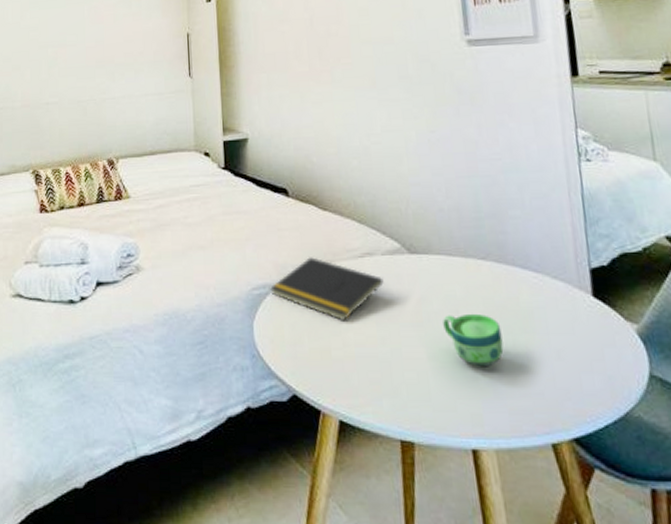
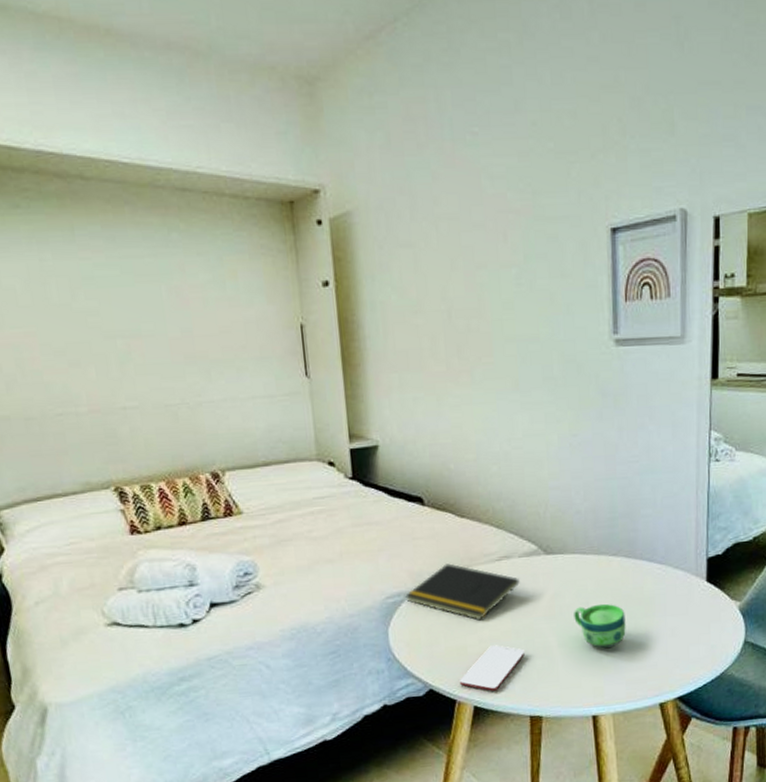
smartphone: none [324,351,392,404] -> present [460,645,524,691]

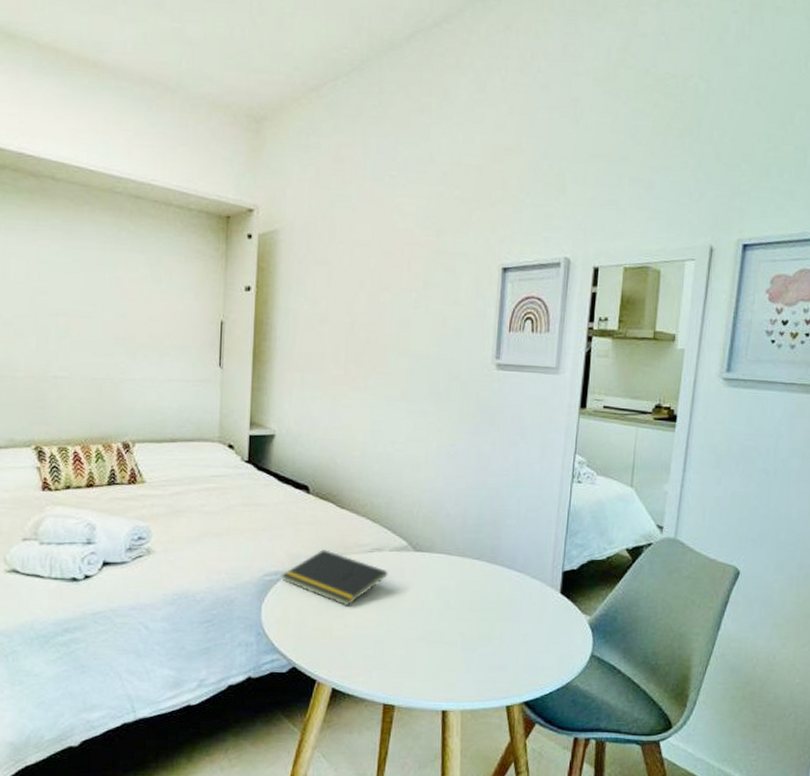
smartphone: present [460,645,524,691] -> none [322,631,385,675]
cup: present [572,603,626,649] -> none [433,603,482,647]

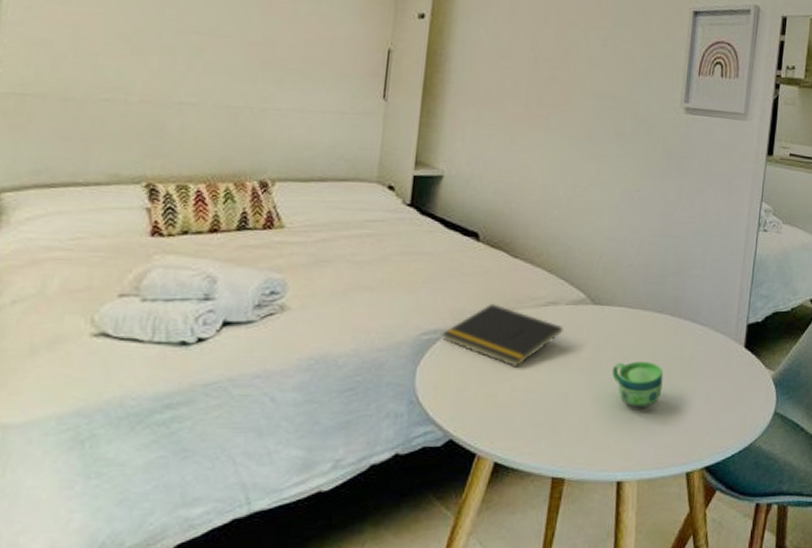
cup: none [433,603,482,647] -> present [611,361,663,409]

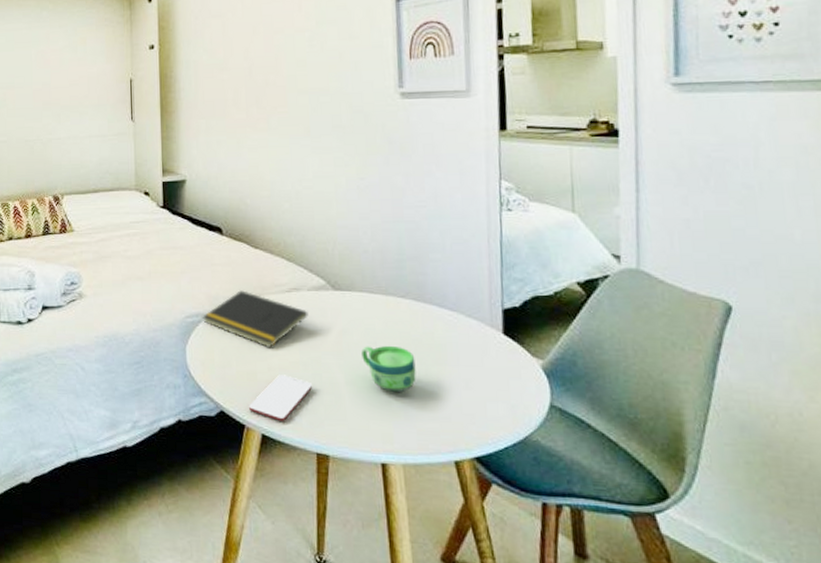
smartphone: none [483,396,557,446] -> present [249,374,312,421]

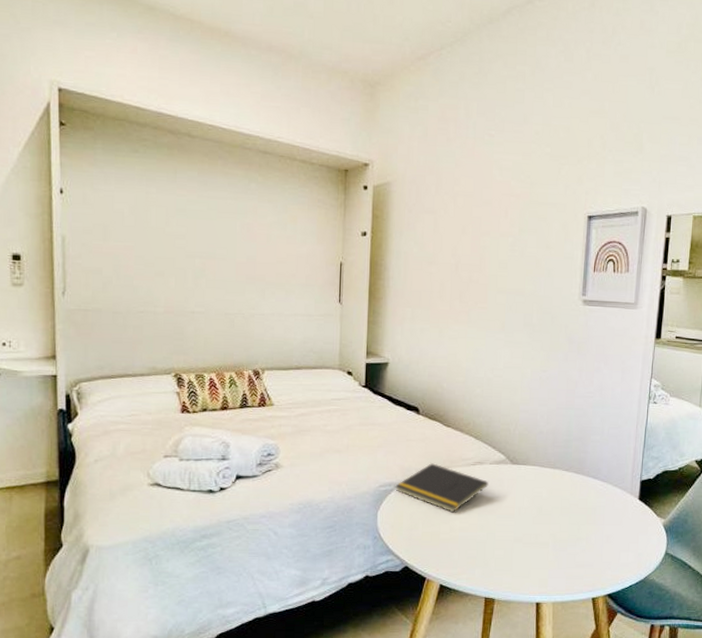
smartphone: present [249,374,312,421] -> none [431,535,486,573]
cup: present [360,345,416,393] -> none [528,509,571,547]

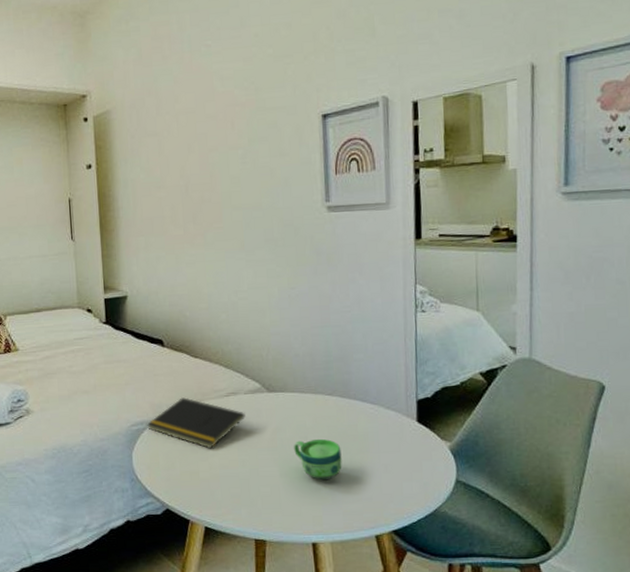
cup: none [528,509,571,547] -> present [293,438,342,481]

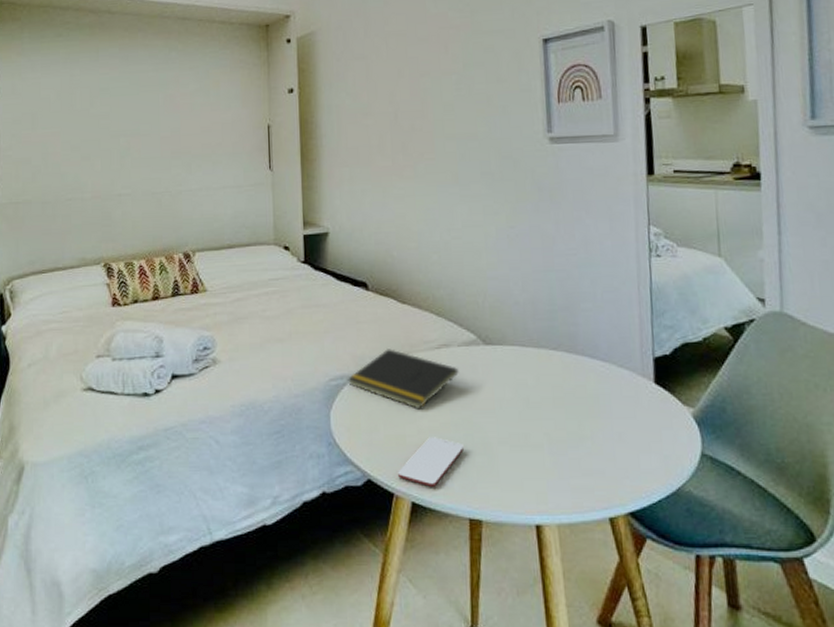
smartphone: none [193,472,250,514] -> present [398,437,464,487]
cup: present [293,438,342,481] -> none [513,400,570,450]

